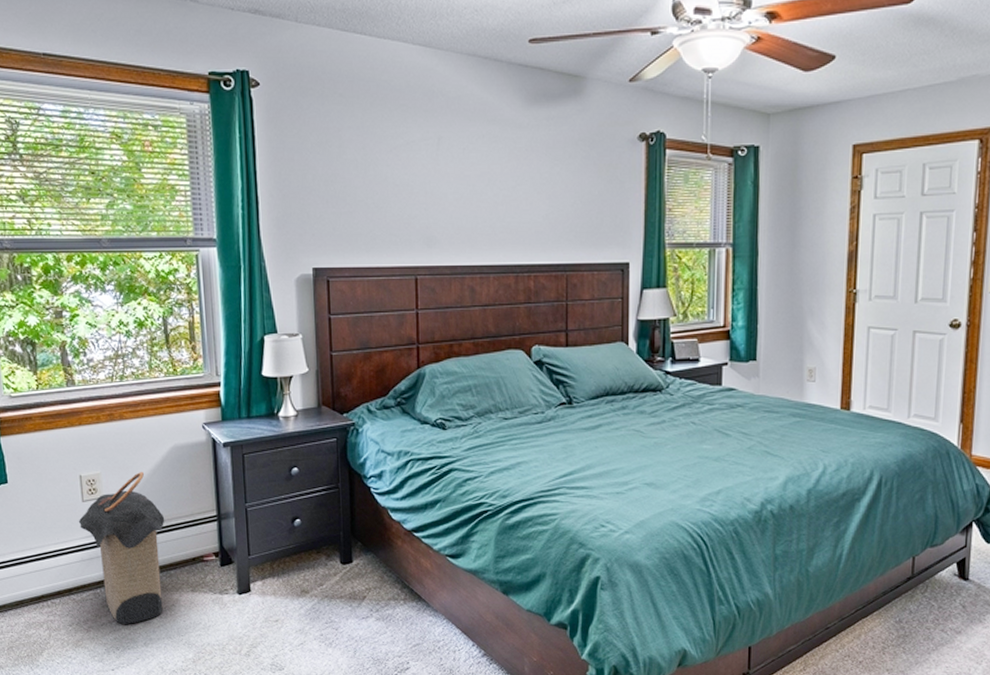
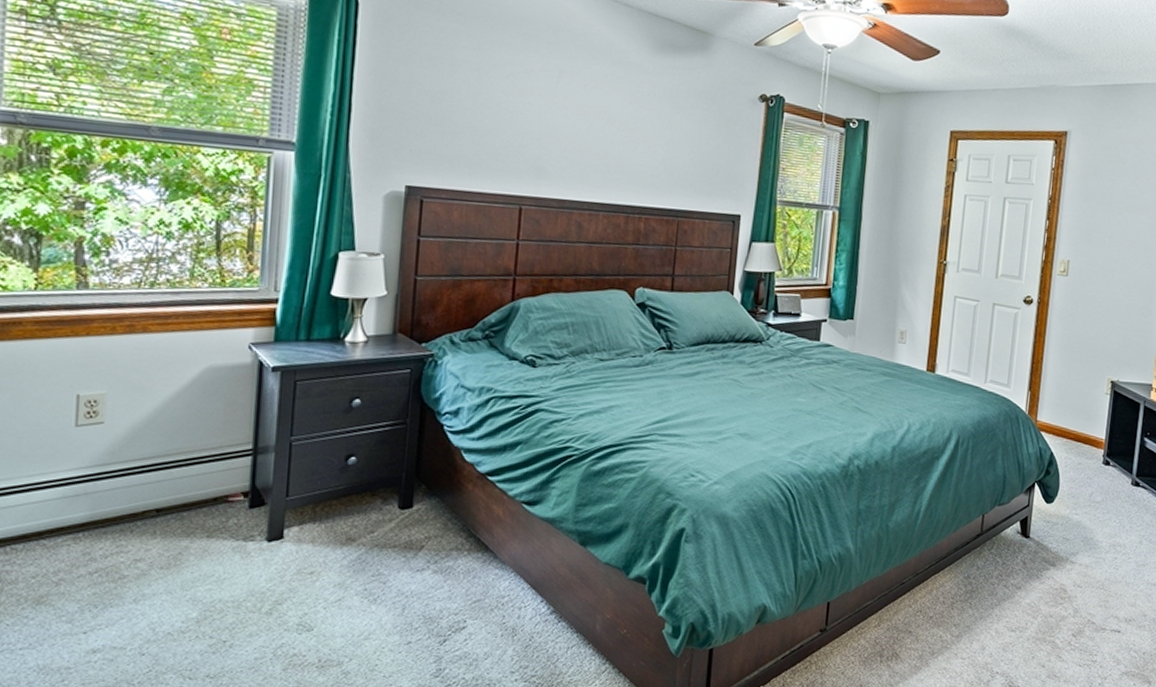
laundry hamper: present [78,472,165,624] -> none [66,395,185,576]

